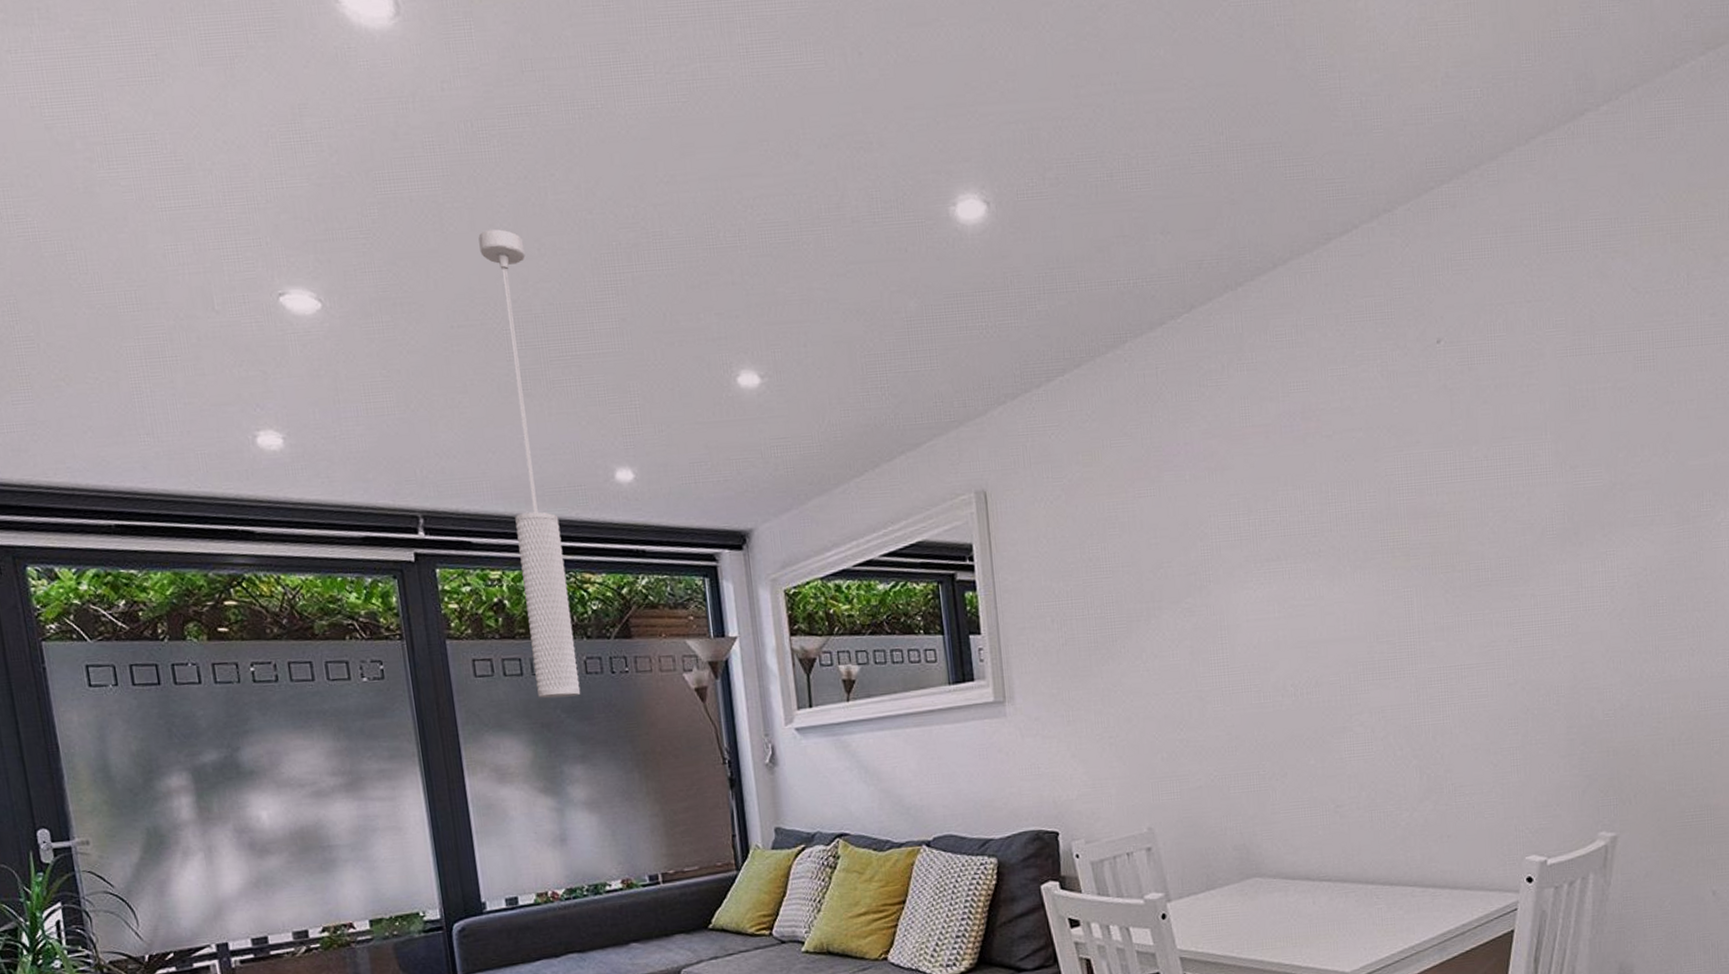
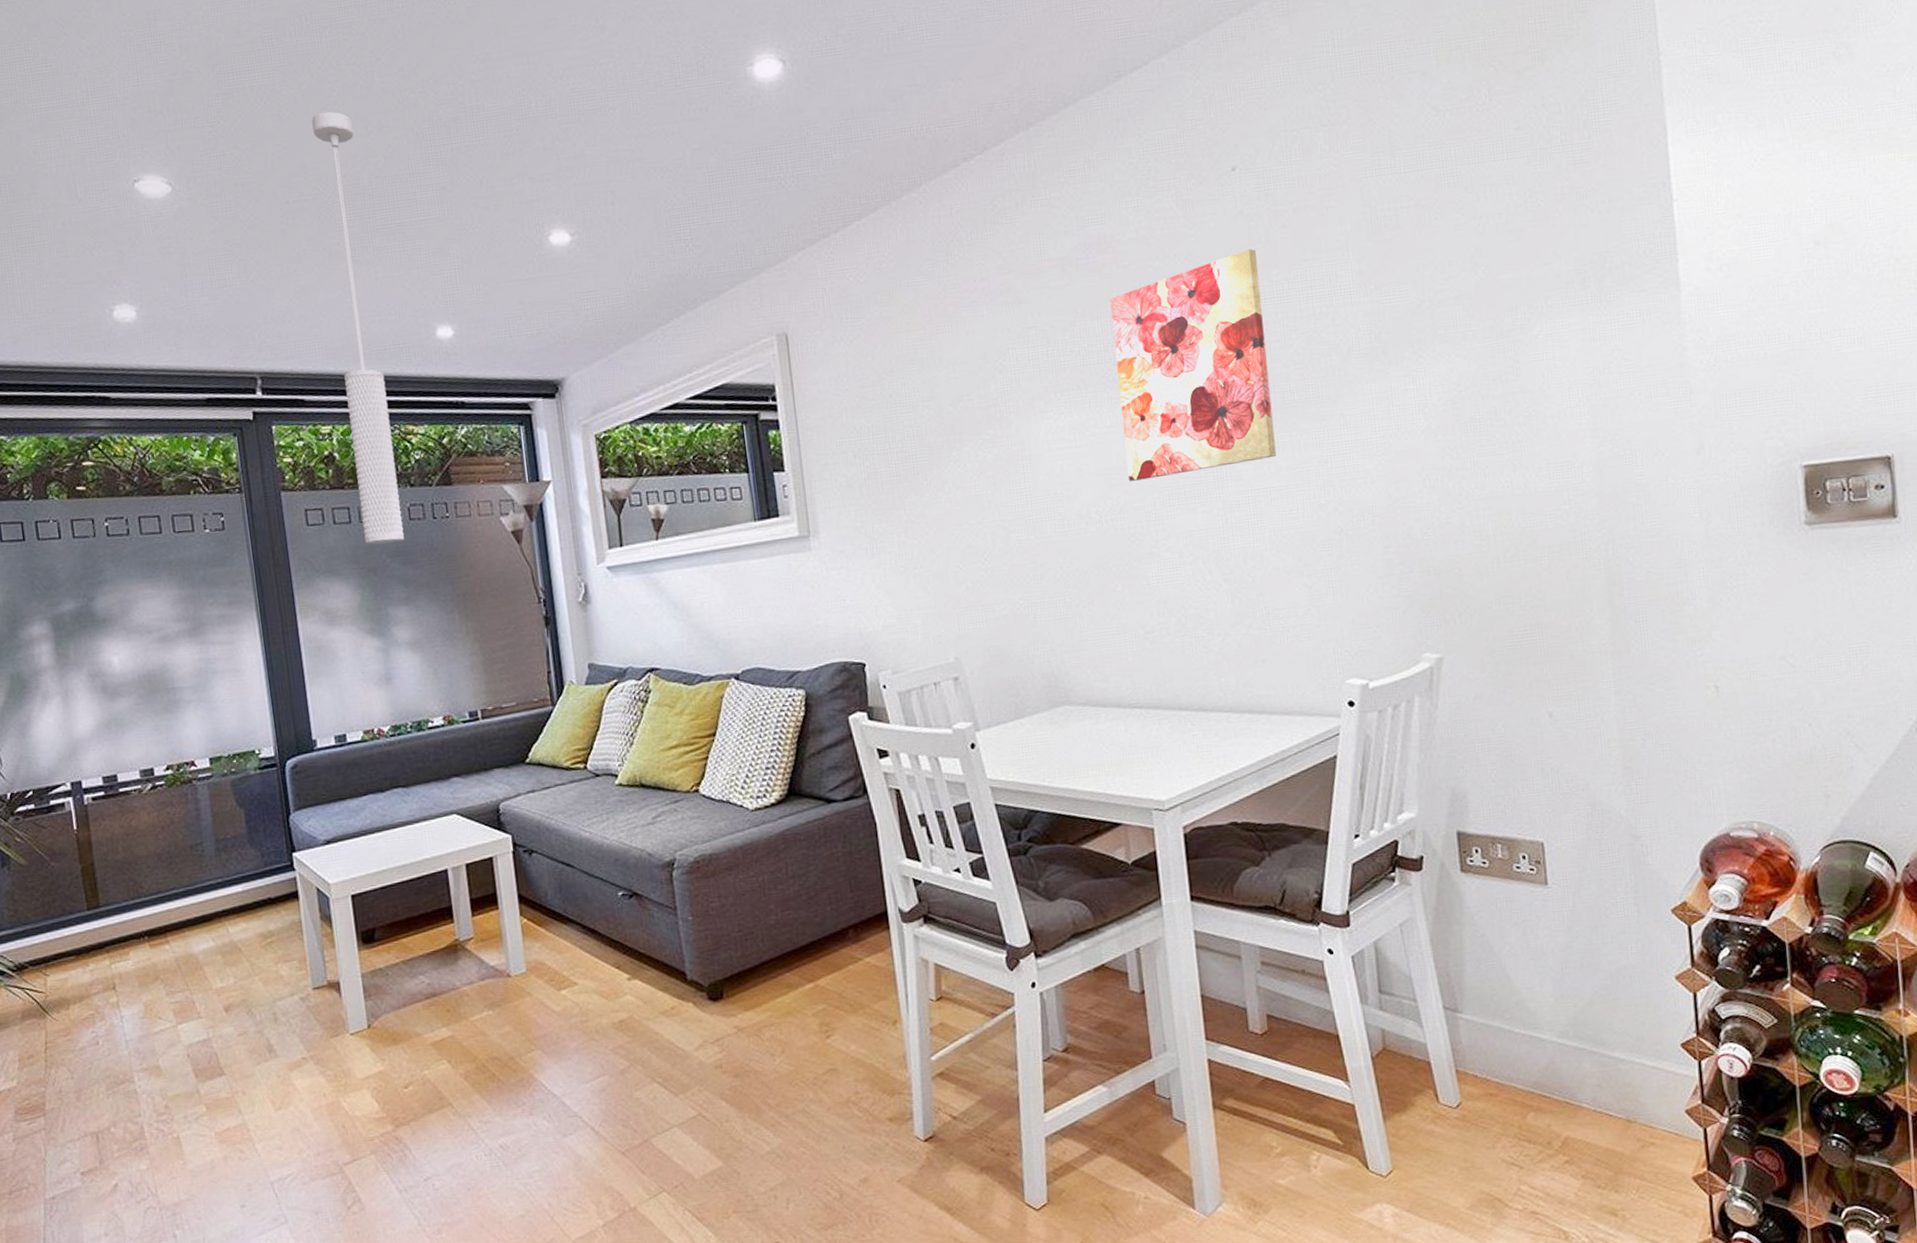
wall art: none [1312,424,1469,655] -> present [1110,249,1277,481]

